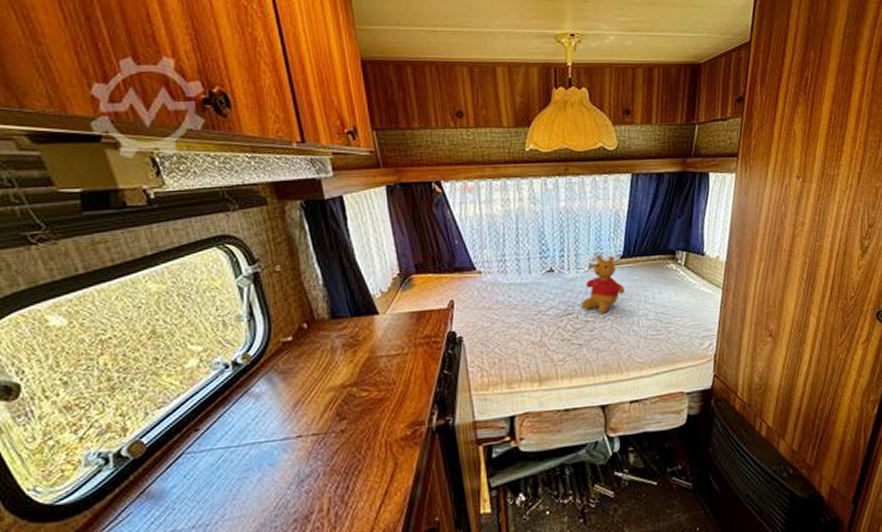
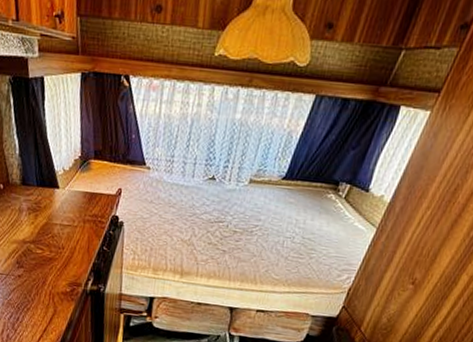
stuffed bear: present [580,255,625,314] -> none [233,172,279,228]

